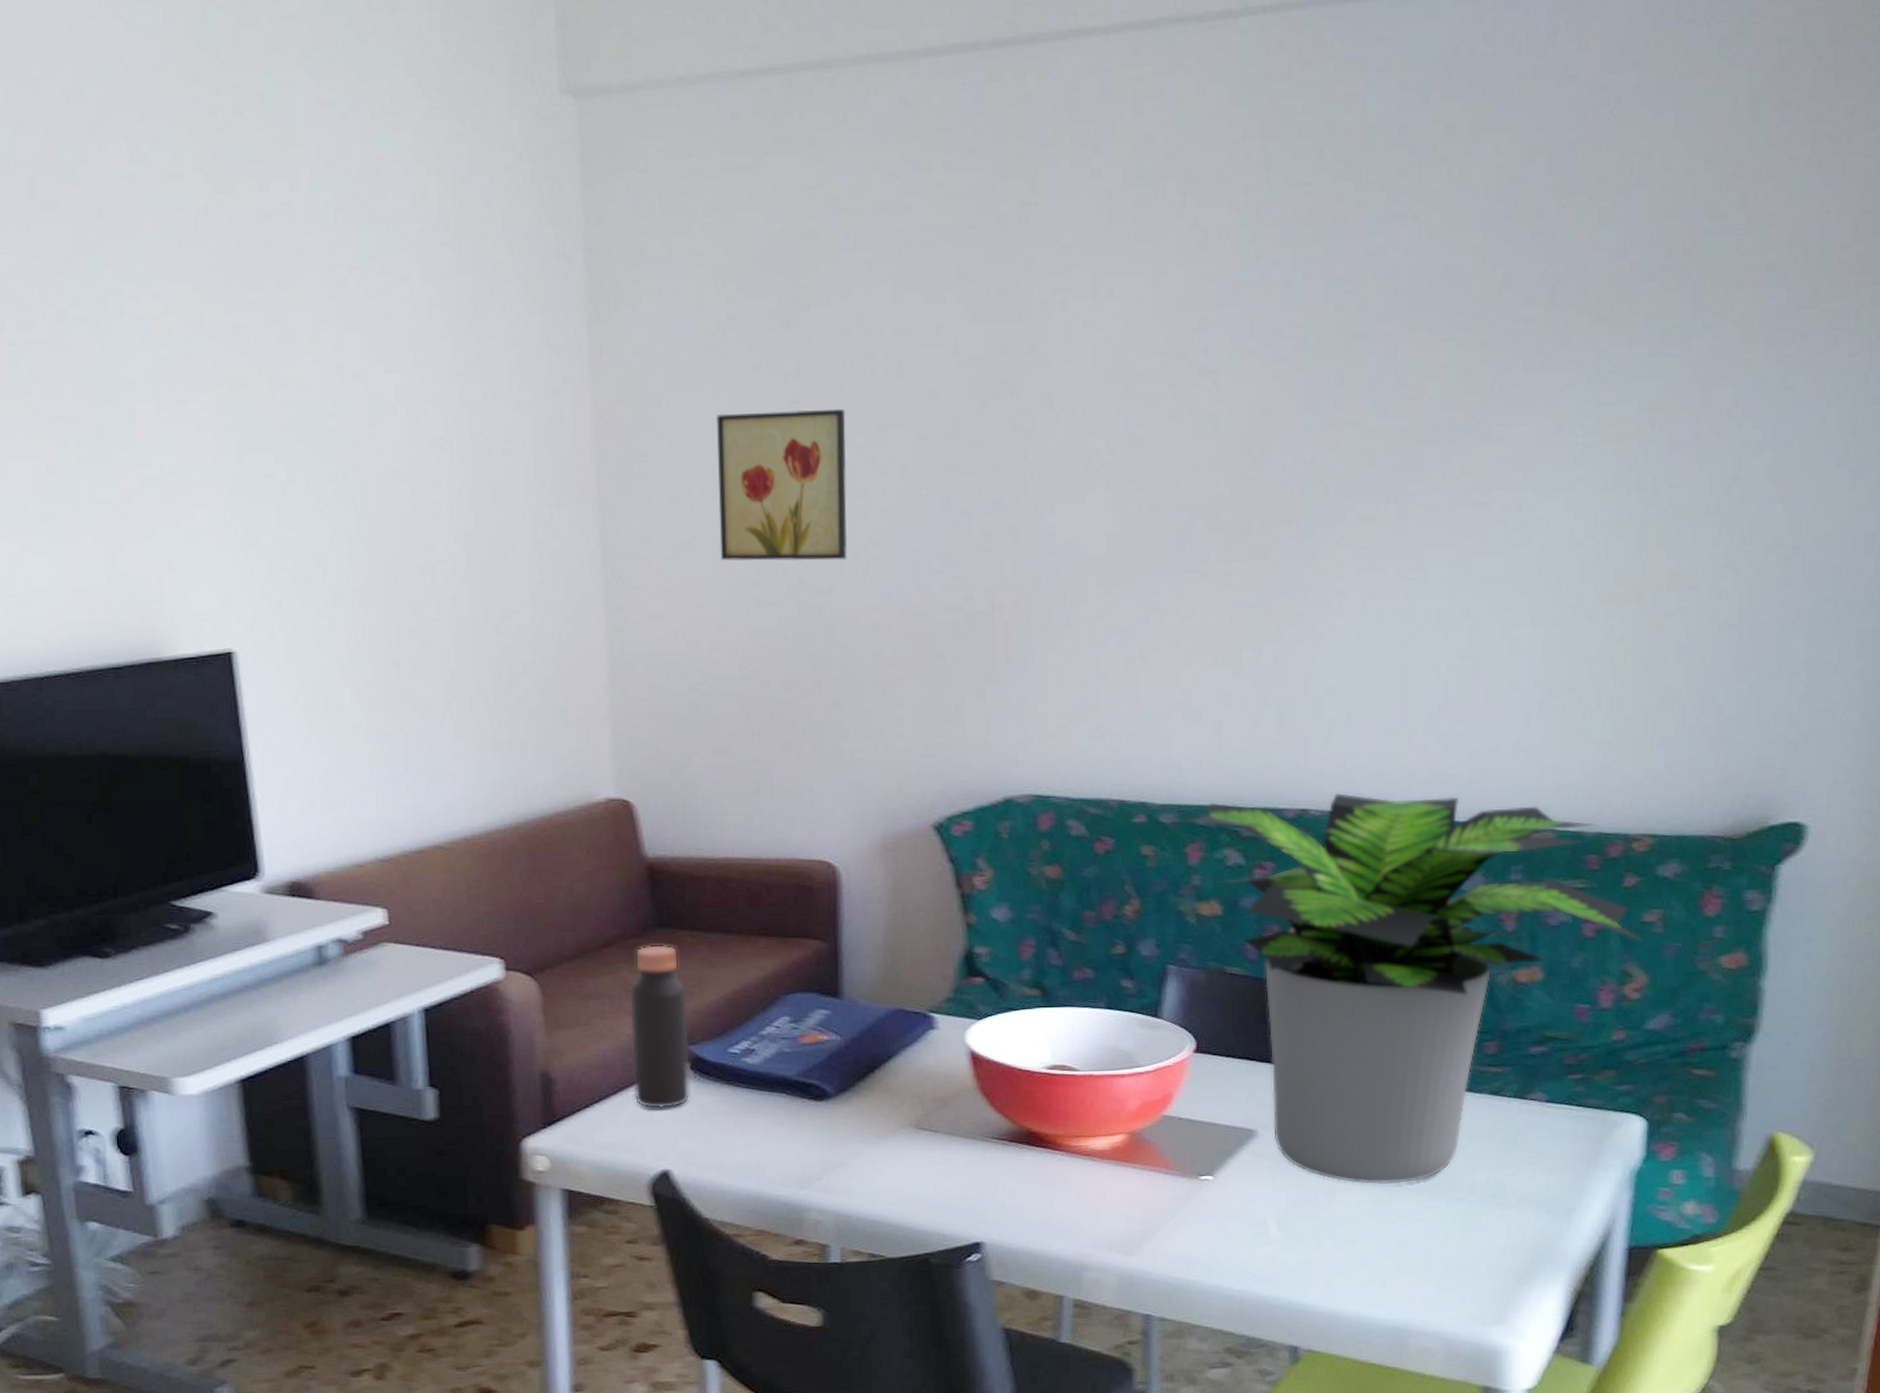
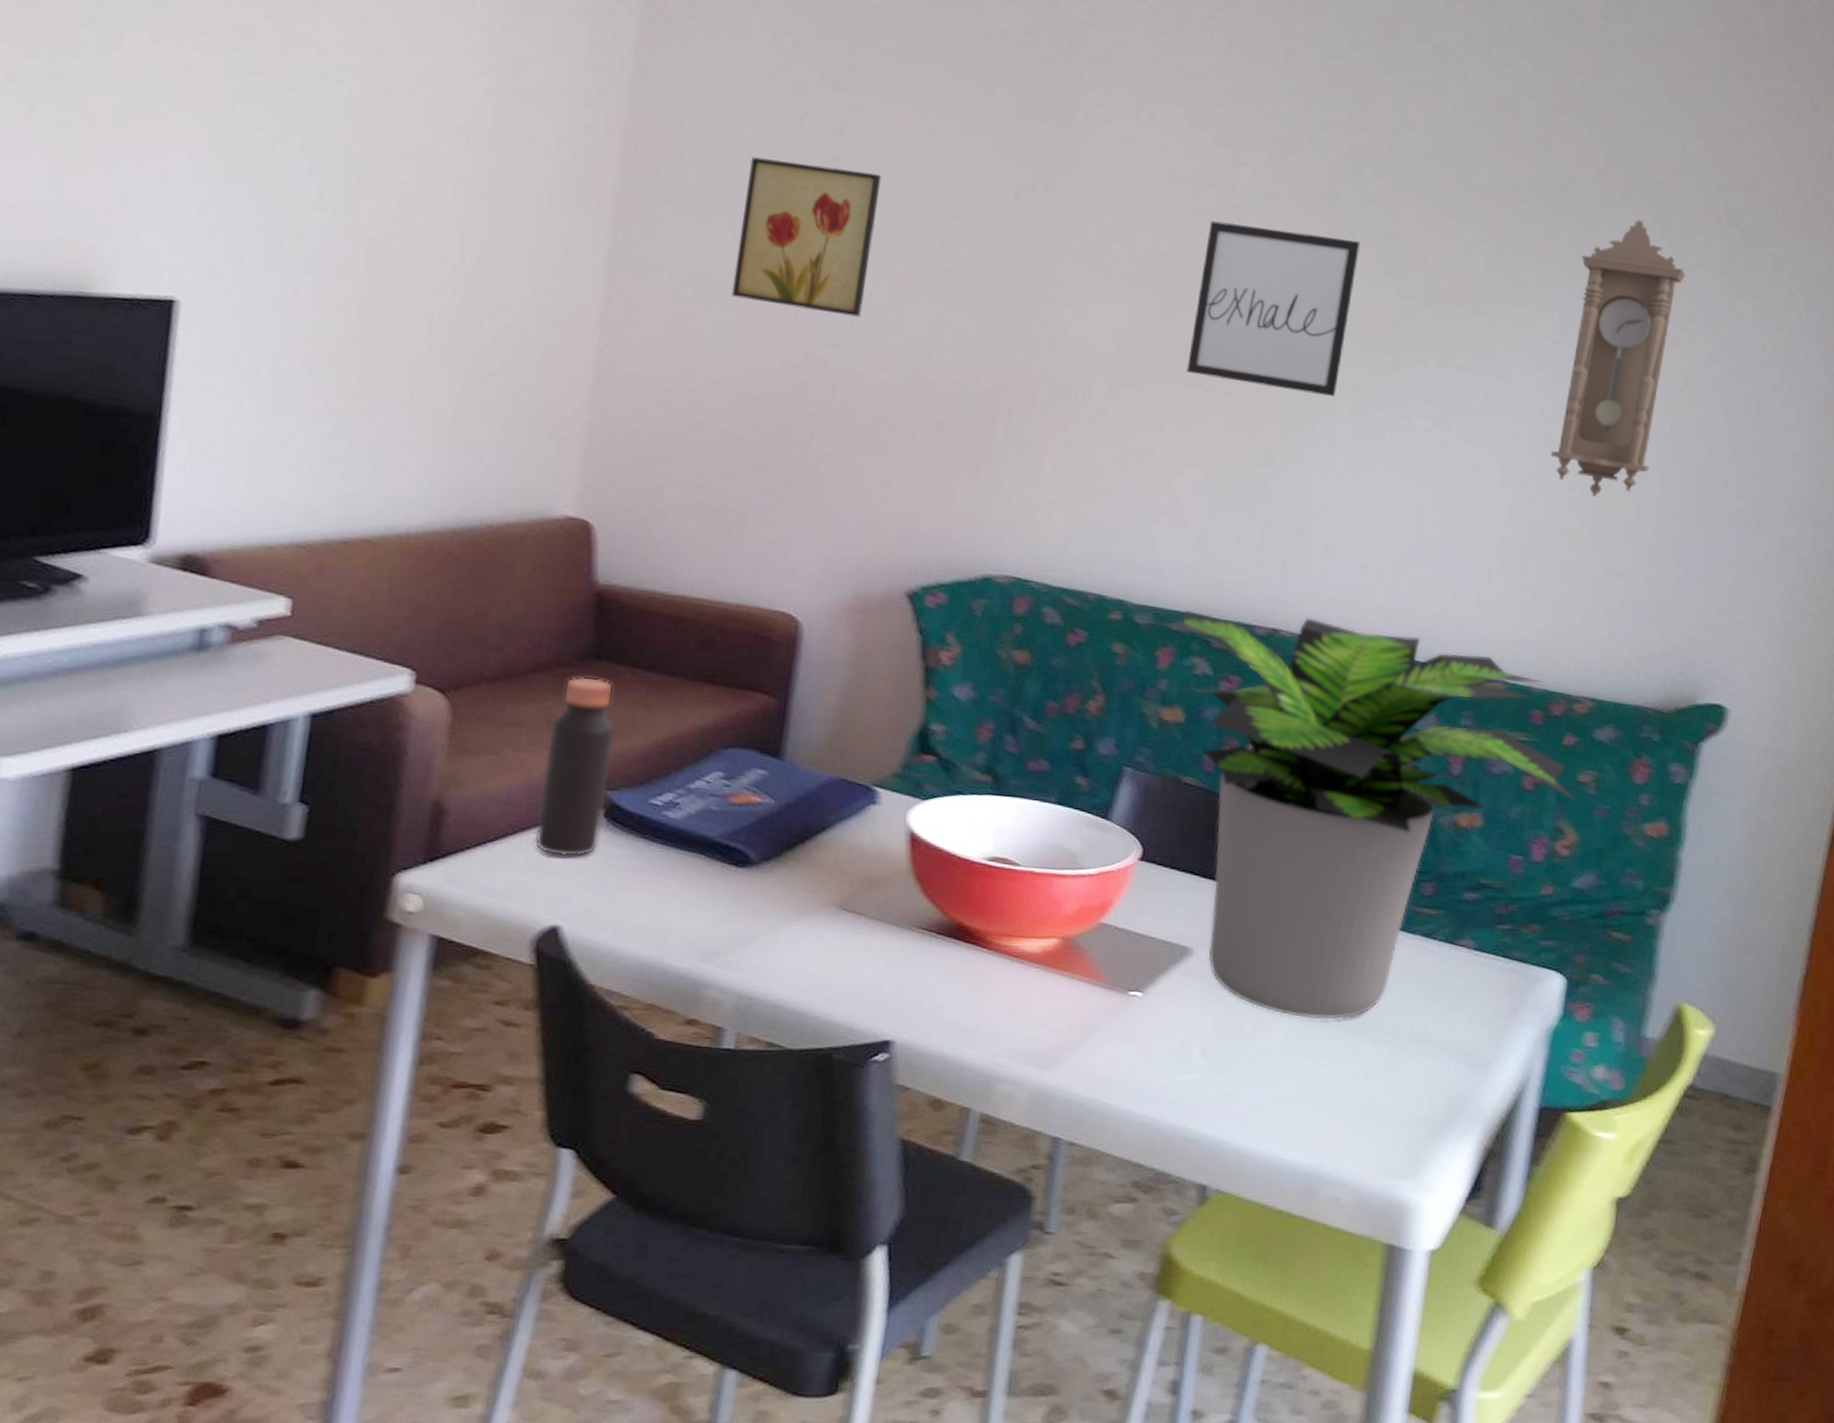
wall art: none [1181,385,1350,561] -> present [1186,220,1360,396]
pendulum clock: none [1584,301,1725,620] -> present [1550,220,1686,497]

